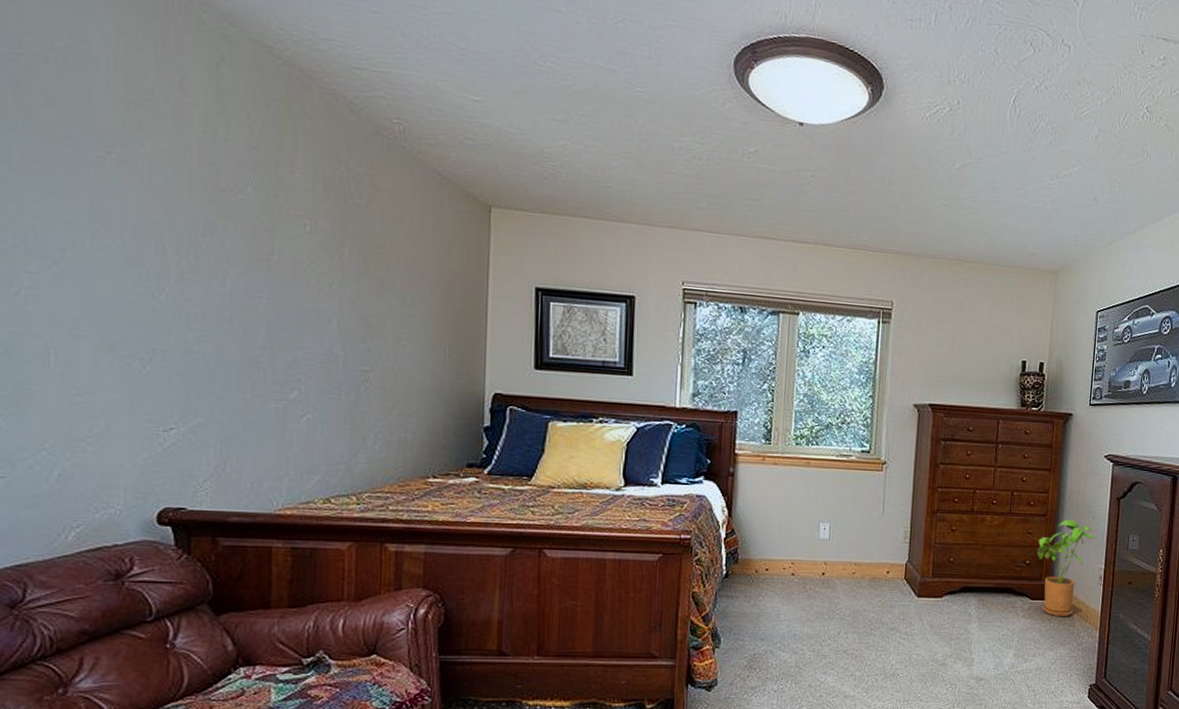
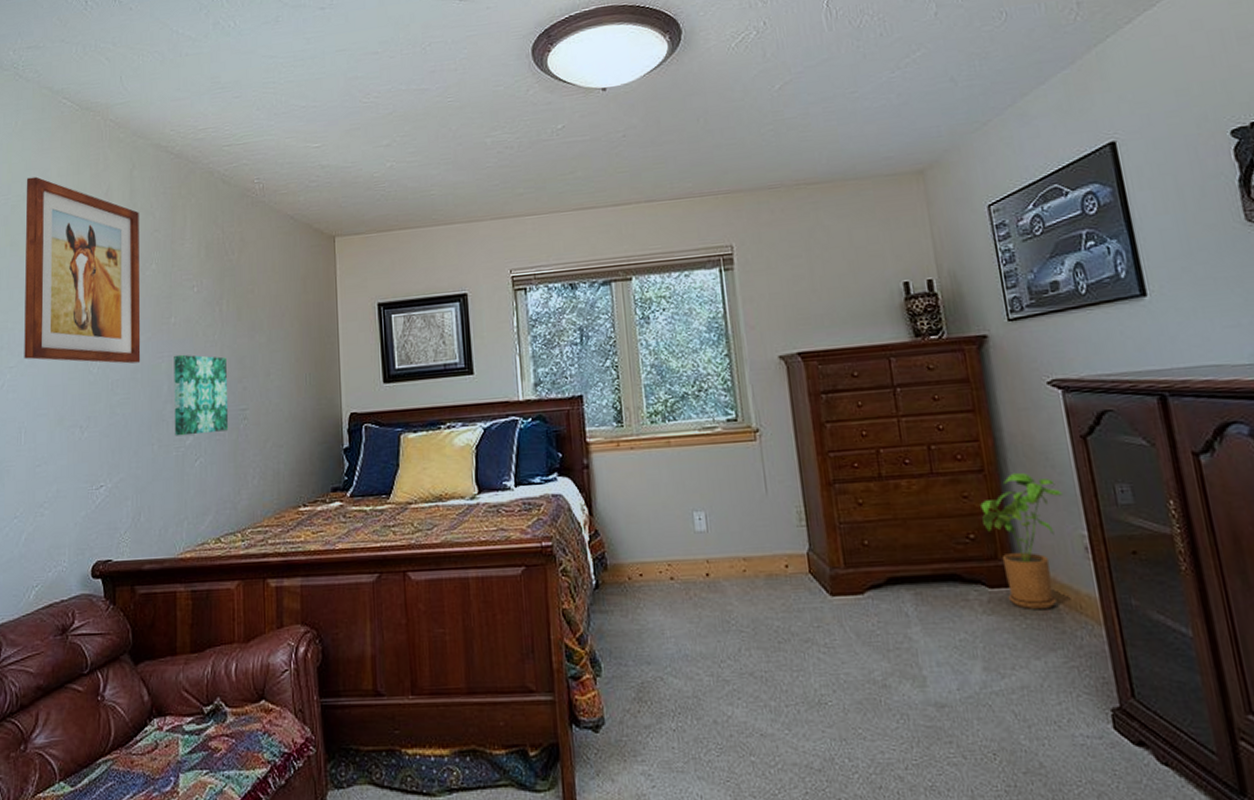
wall art: none [48,33,230,299] -> present [24,176,141,364]
wall art: none [274,298,347,391] -> present [174,354,229,436]

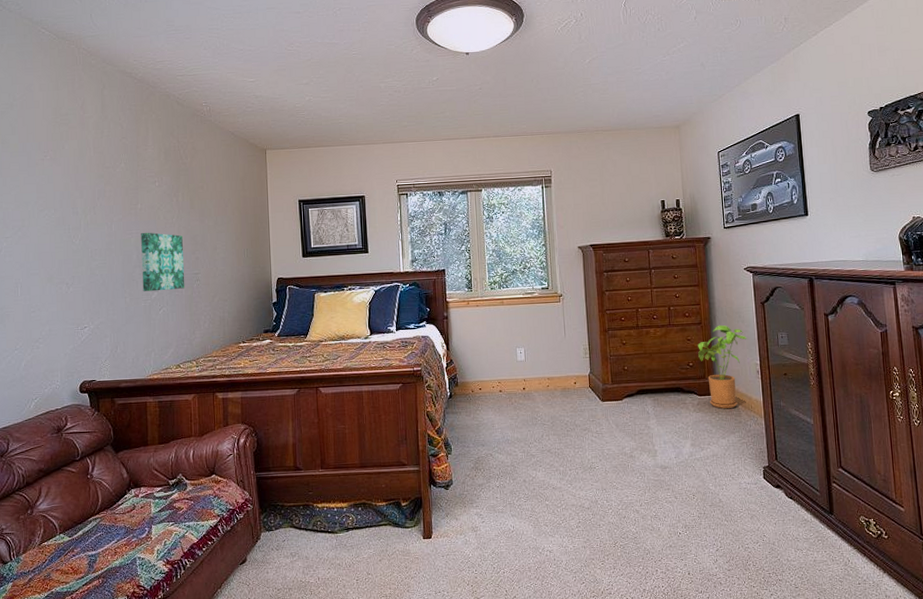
wall art: present [24,176,141,364] -> none [13,90,114,238]

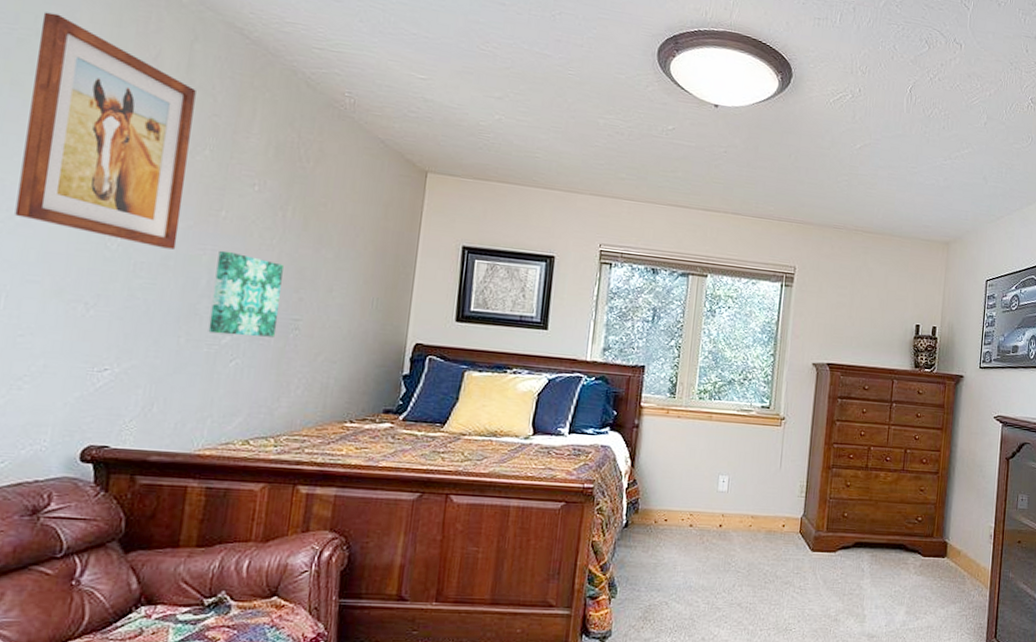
wall art: none [13,90,114,238] -> present [15,12,196,250]
house plant: present [698,324,747,409] -> none [929,477,985,575]

